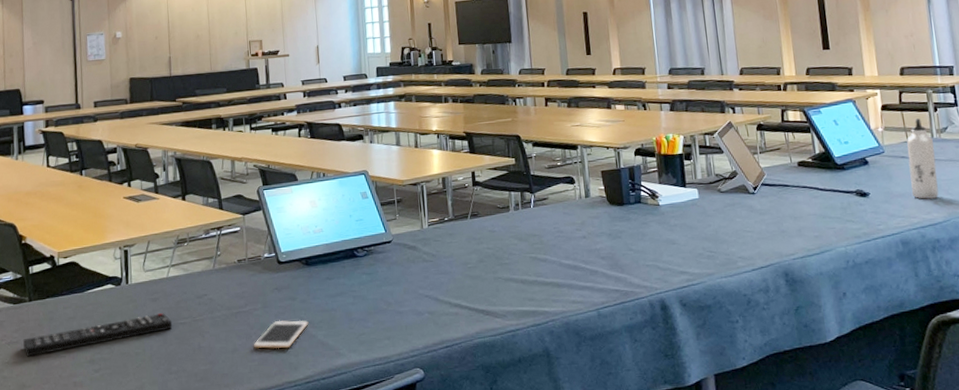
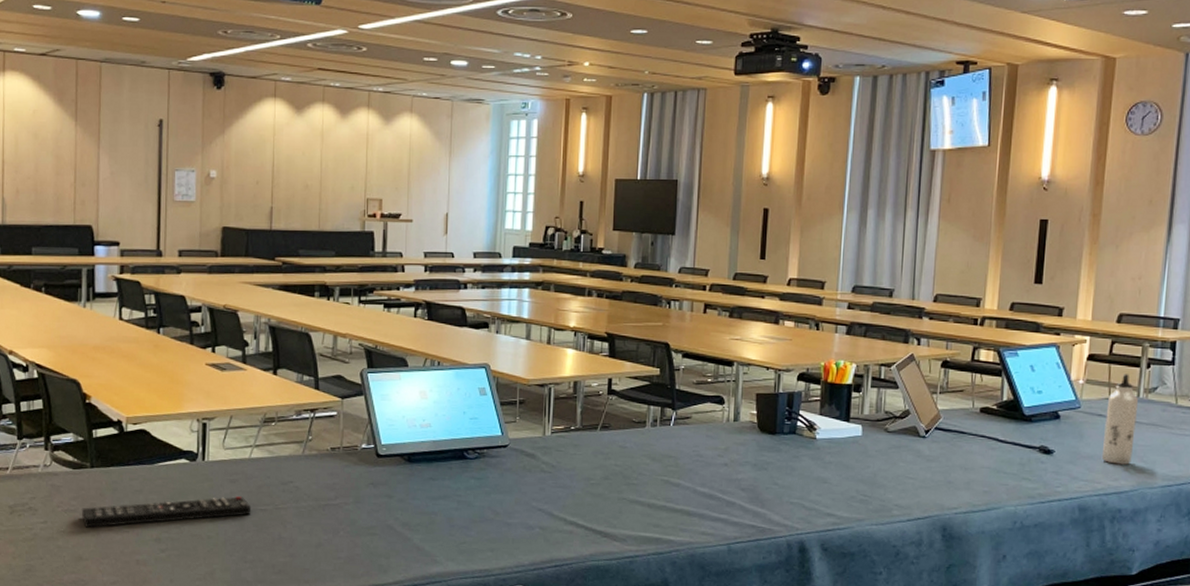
cell phone: present [254,320,309,349] -> none [341,518,405,549]

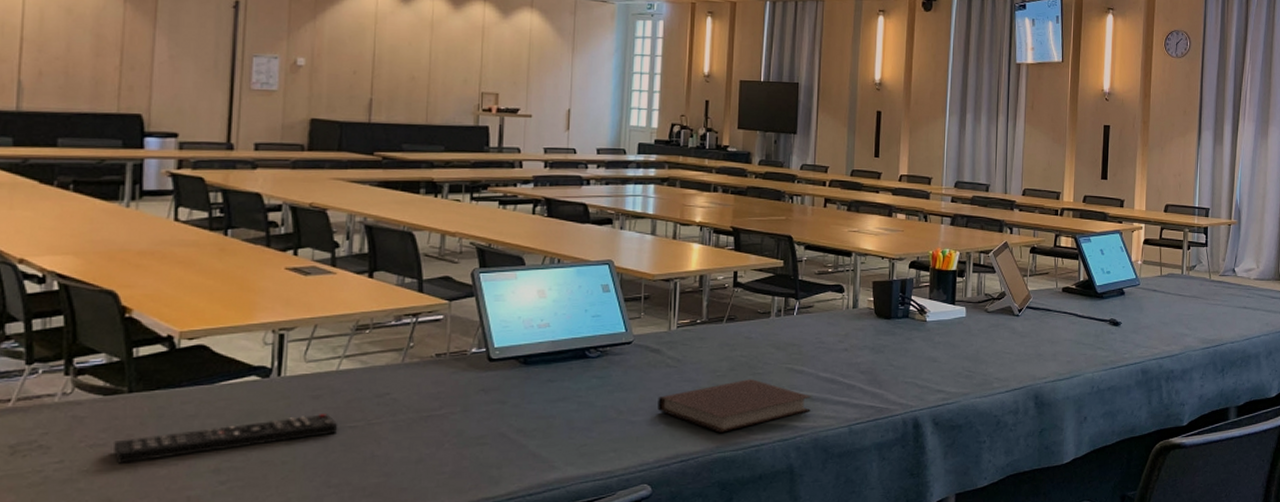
notebook: none [533,489,688,541] -> present [658,379,811,433]
water bottle: present [1101,374,1138,465] -> none [1157,255,1182,332]

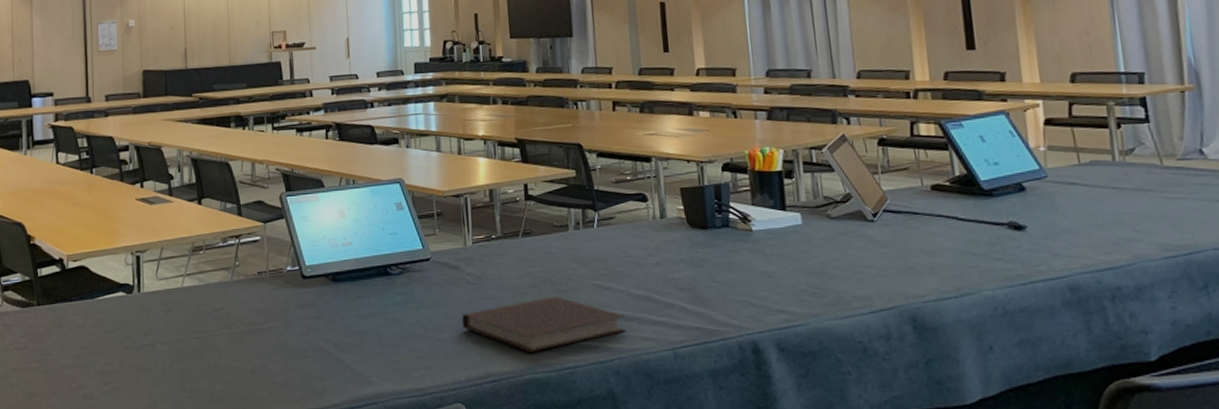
remote control: present [112,414,338,464] -> none [30,326,187,364]

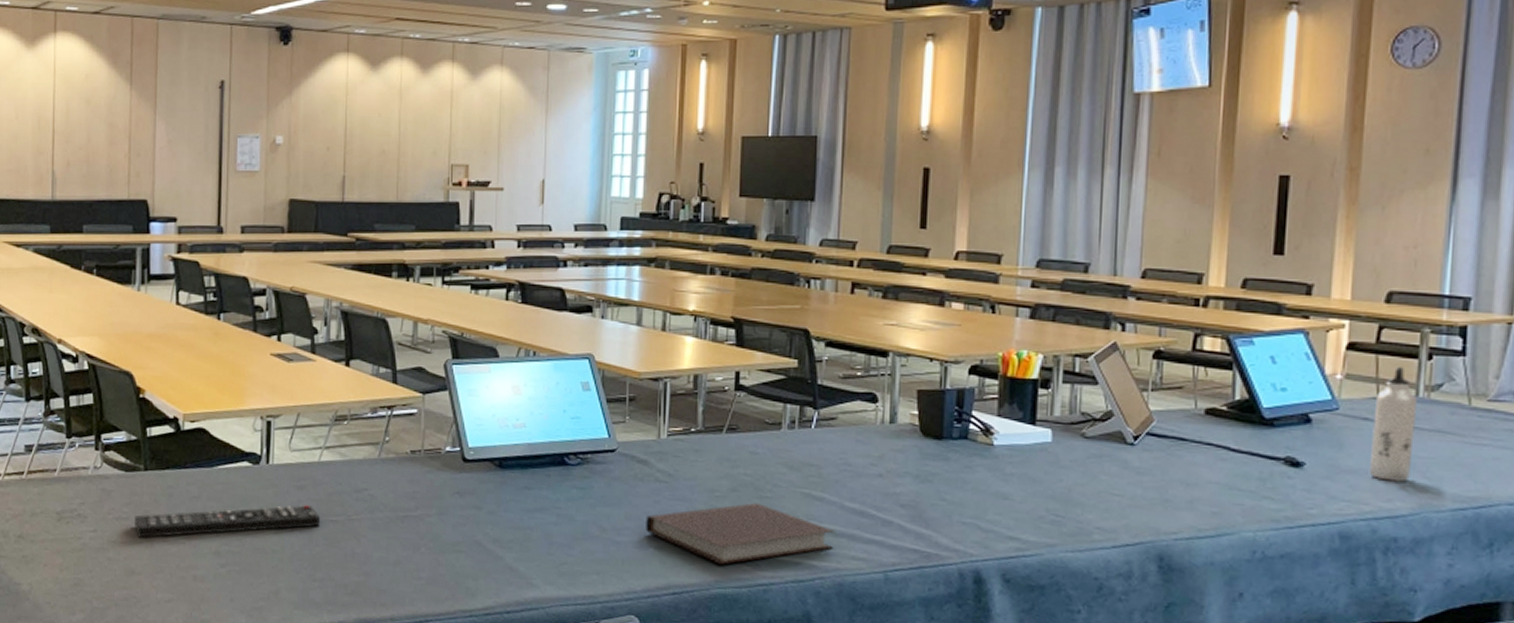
remote control: none [30,326,187,364] -> present [133,505,321,538]
water bottle: none [1078,136,1122,236] -> present [1368,367,1417,482]

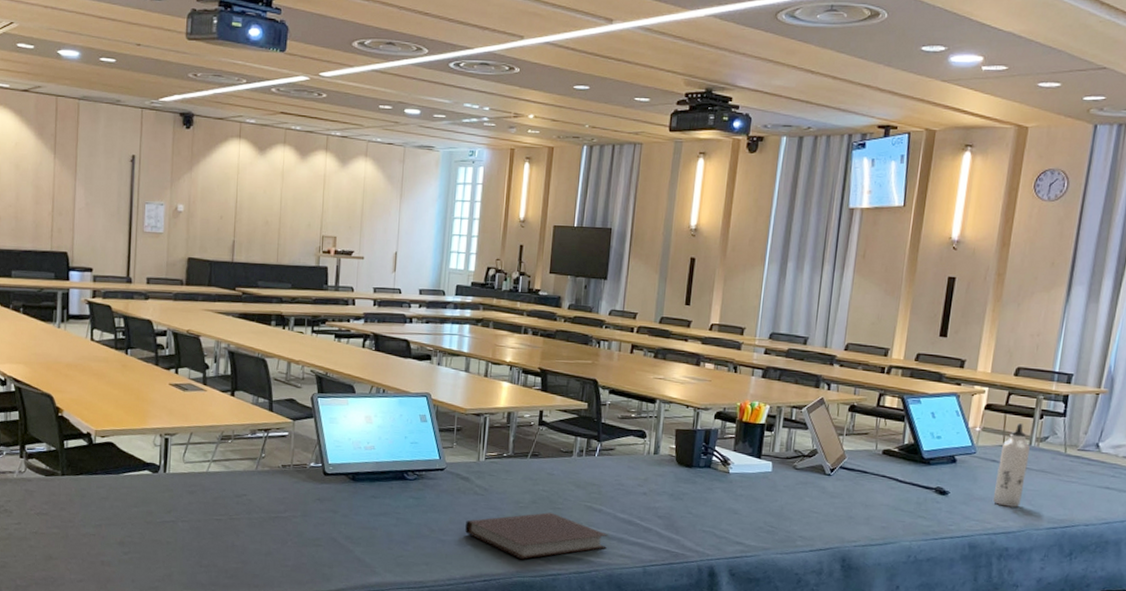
remote control: present [133,505,321,538] -> none [52,506,208,530]

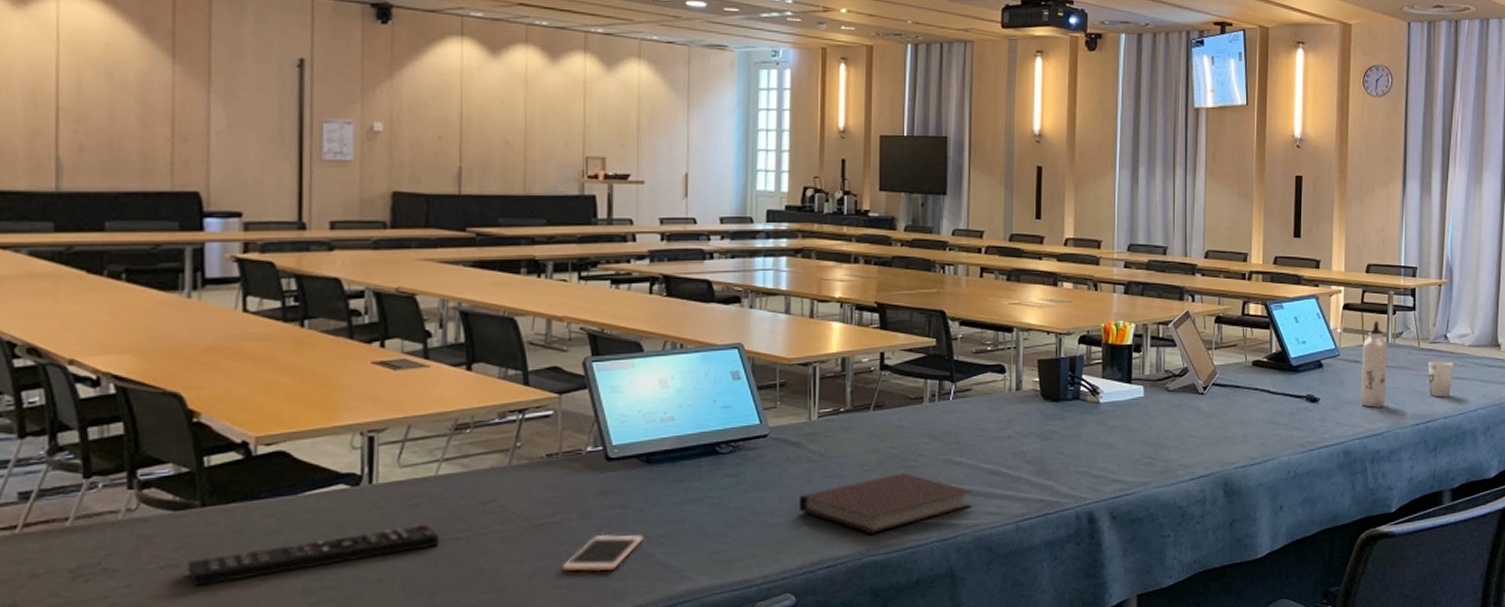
remote control: none [52,506,208,530] -> present [186,524,440,587]
cell phone: none [289,530,347,559] -> present [563,534,644,572]
cup: none [1071,468,1103,505] -> present [1428,361,1454,397]

